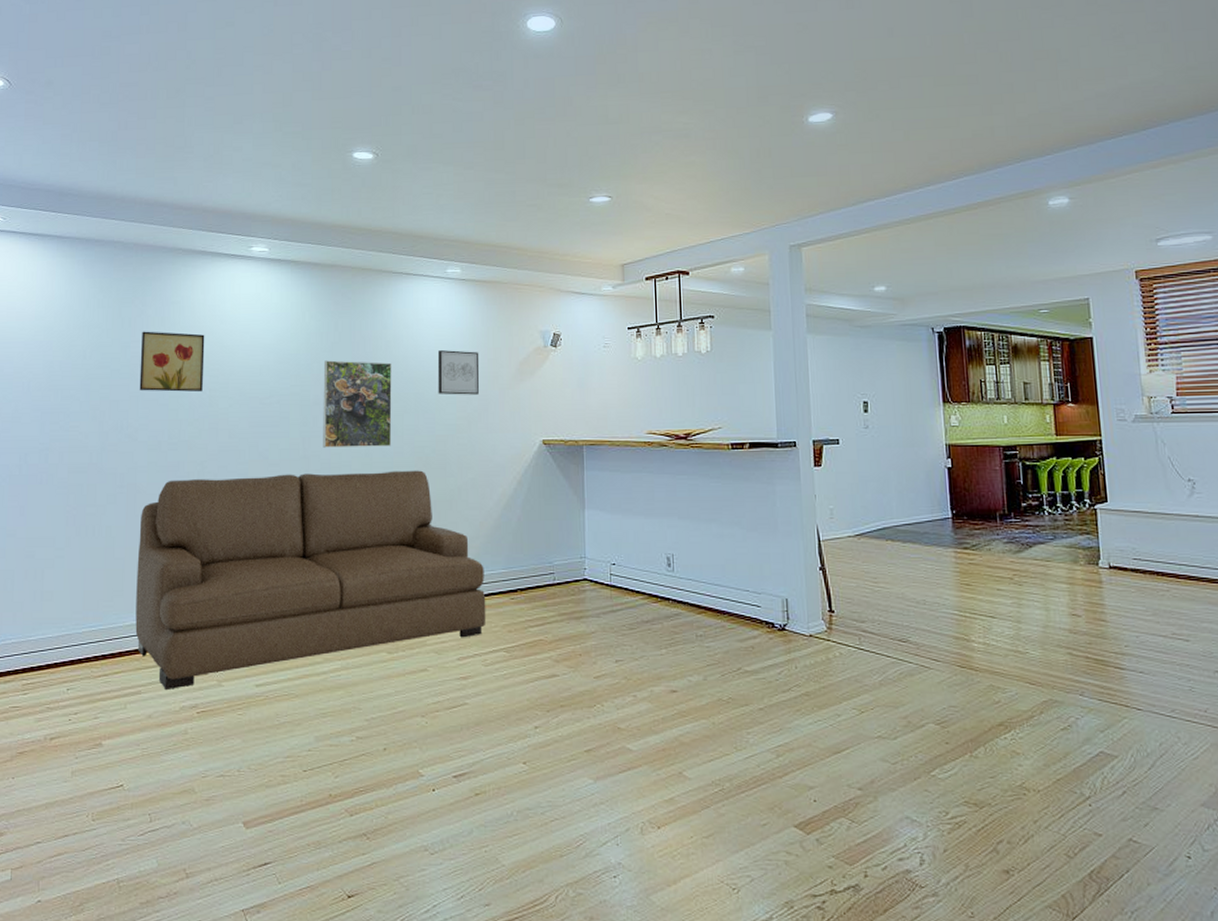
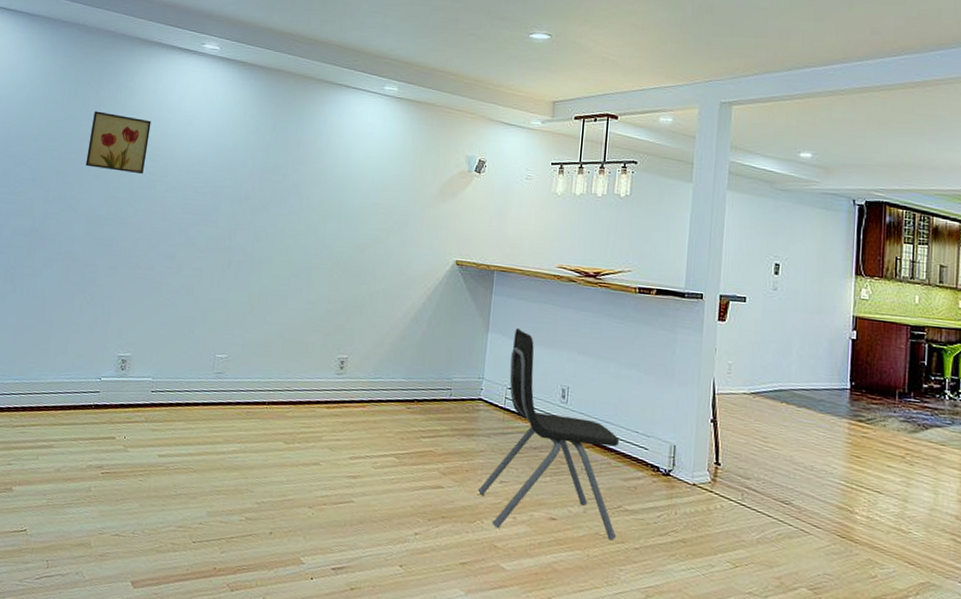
sofa: present [135,470,486,691] -> none [54,253,386,448]
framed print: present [323,360,392,448] -> none [248,159,322,248]
wall art: present [437,350,480,395] -> none [361,163,406,209]
dining chair: none [593,502,740,710] -> present [477,328,620,541]

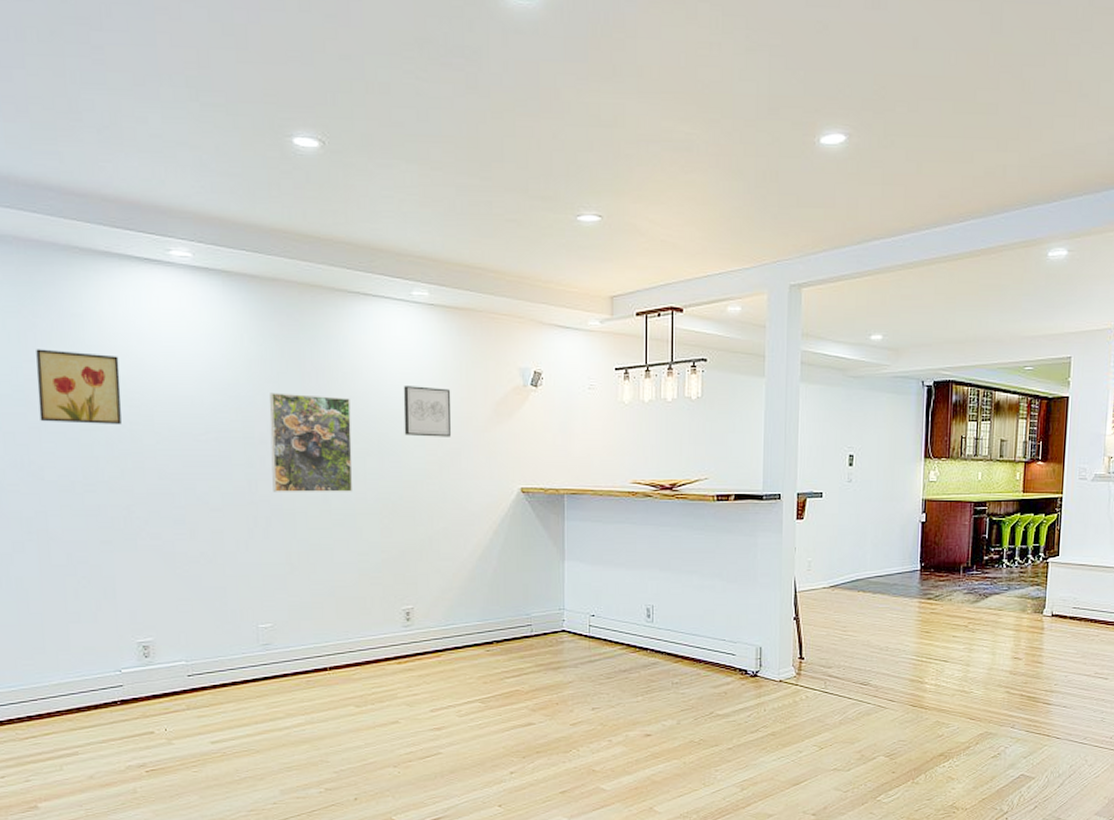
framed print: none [248,159,322,248] -> present [269,393,353,492]
wall art: none [361,163,406,209] -> present [403,386,452,437]
dining chair: present [477,328,620,541] -> none [570,553,711,754]

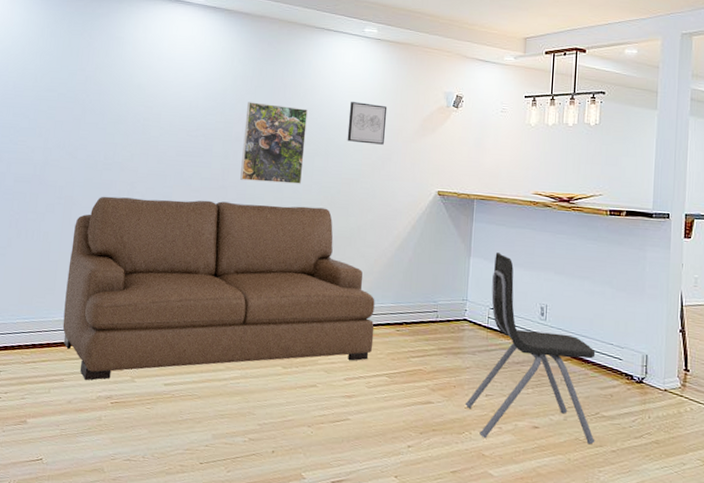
wall art: present [36,349,121,425] -> none [82,61,143,121]
sofa: none [57,518,461,751] -> present [62,196,375,381]
dining chair: none [570,553,711,754] -> present [465,252,596,445]

